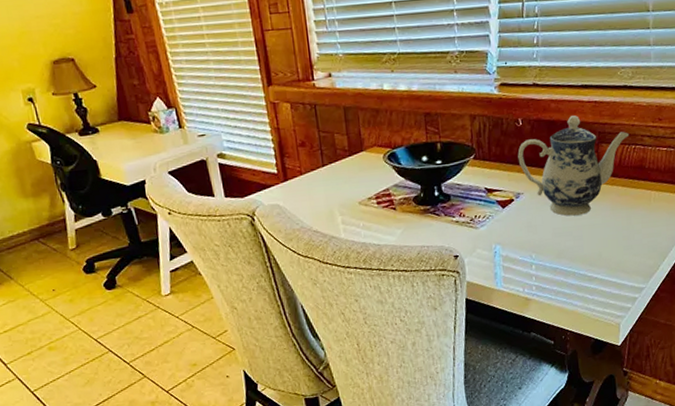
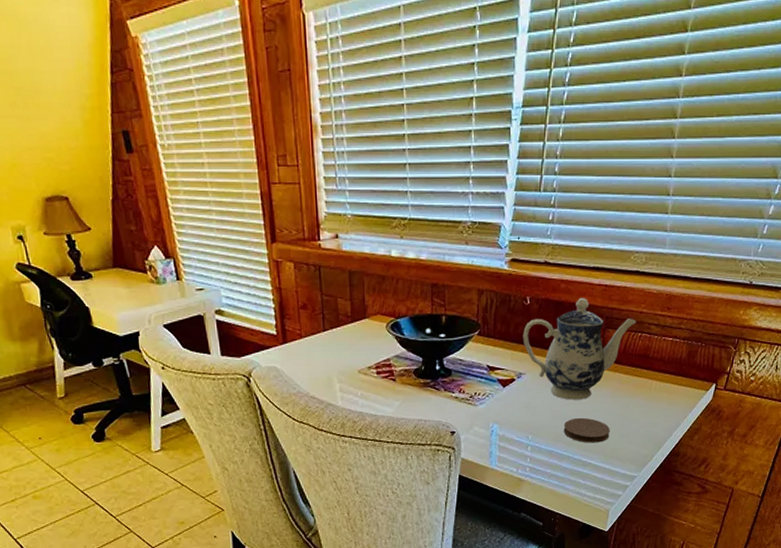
coaster: none [566,232,613,258] -> present [563,417,610,443]

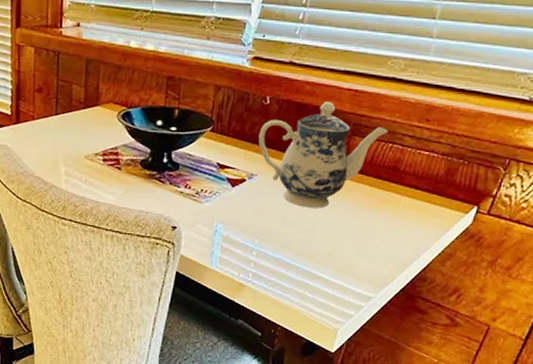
coaster: present [563,417,610,443] -> none [293,226,347,256]

